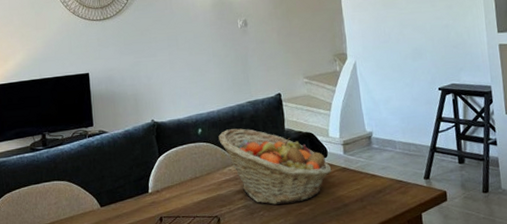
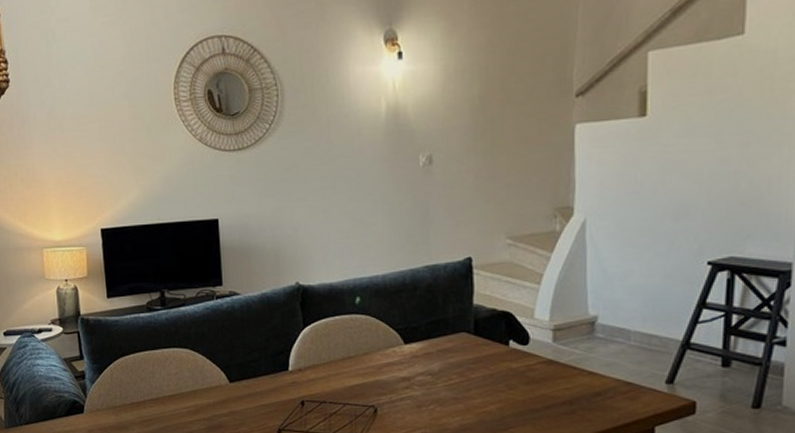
fruit basket: present [218,128,332,205] -> none [382,300,533,399]

